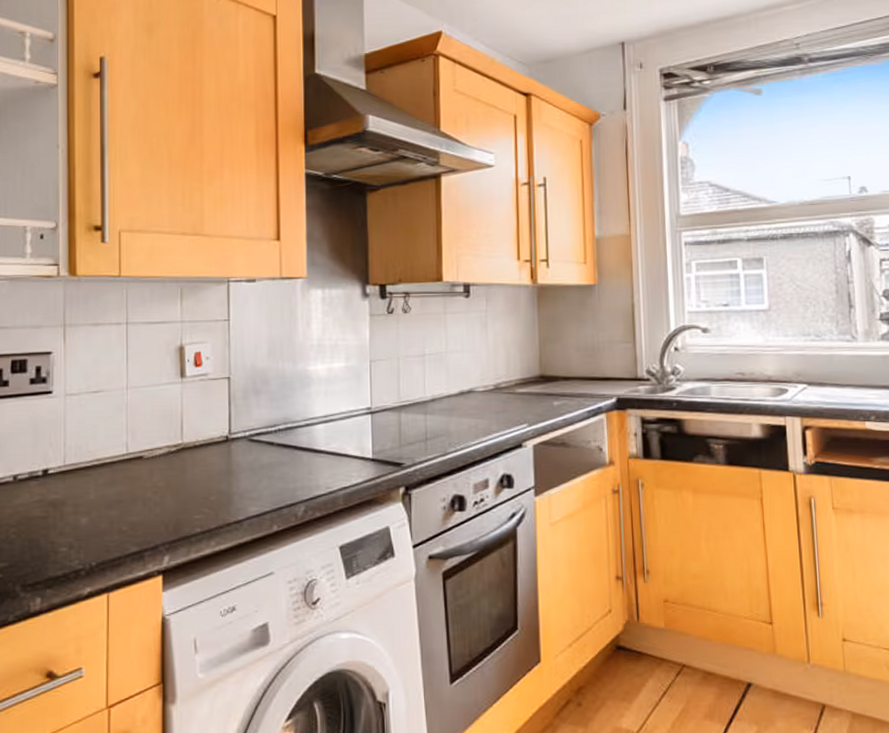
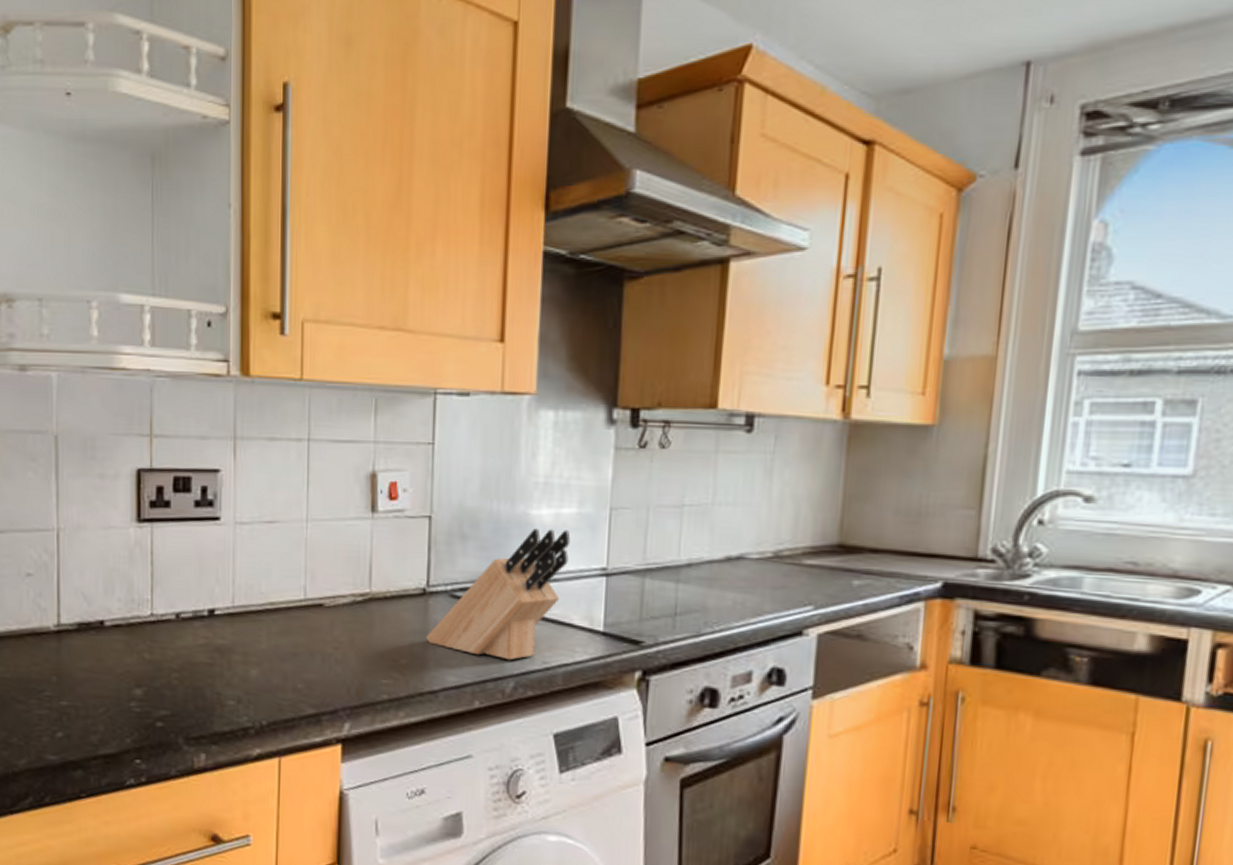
knife block: none [230,380,341,489] -> present [426,528,571,661]

